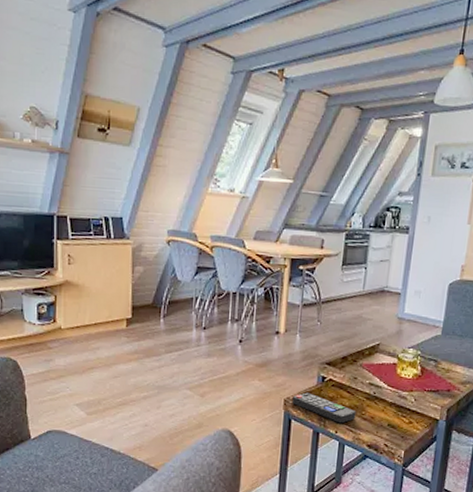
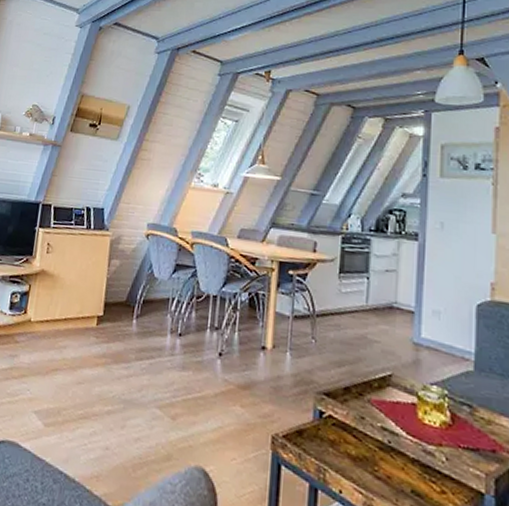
remote control: present [292,392,356,424] -> none [282,429,366,480]

